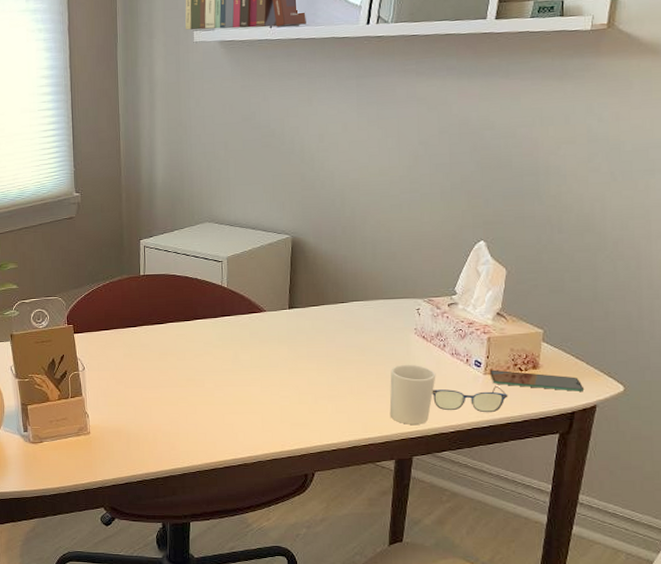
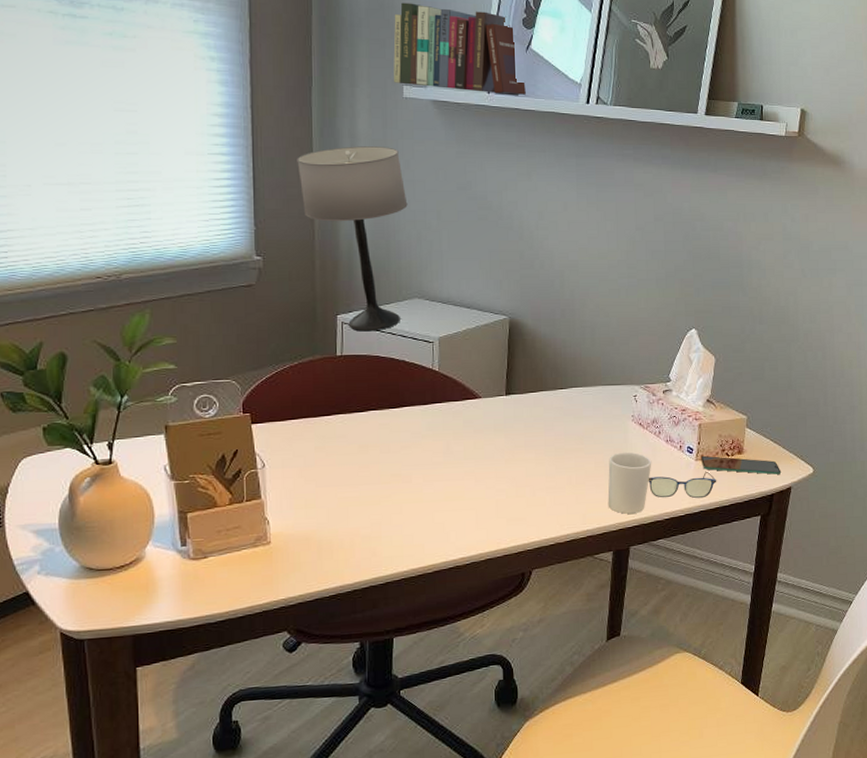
table lamp: none [106,88,199,254] -> present [297,146,408,332]

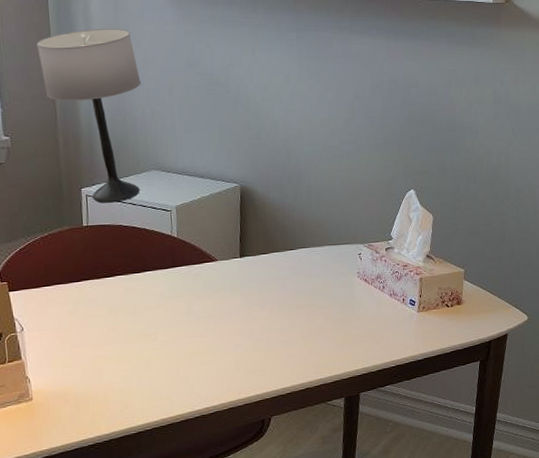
mug: present [607,452,652,514] -> none [337,306,378,363]
glasses: present [648,471,717,499] -> none [374,321,438,348]
phone: present [700,455,782,475] -> none [422,307,498,323]

